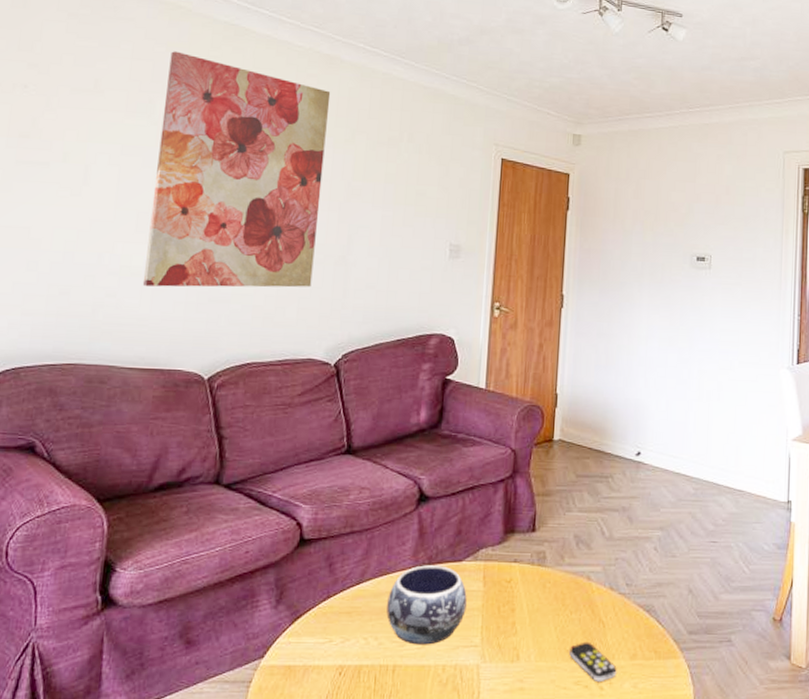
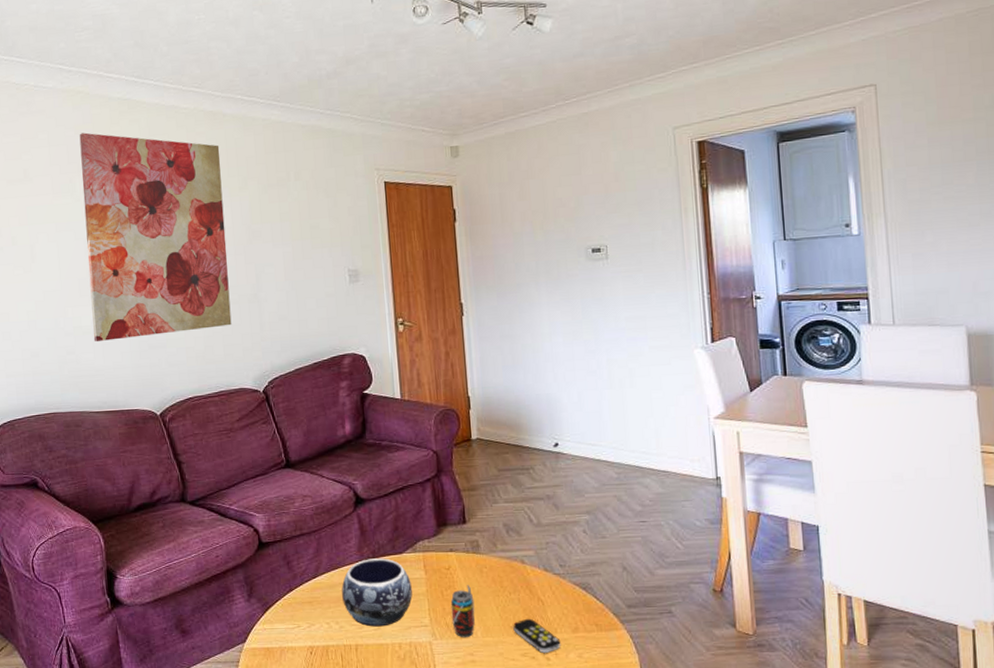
beverage can: none [505,601,532,662] -> present [450,585,475,638]

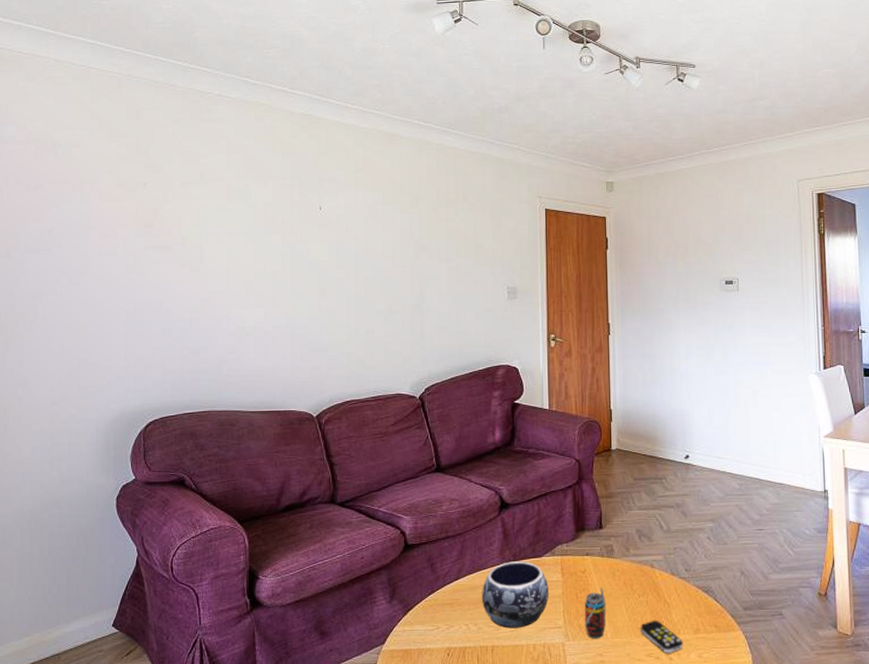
wall art: present [79,132,232,342] -> none [256,143,394,343]

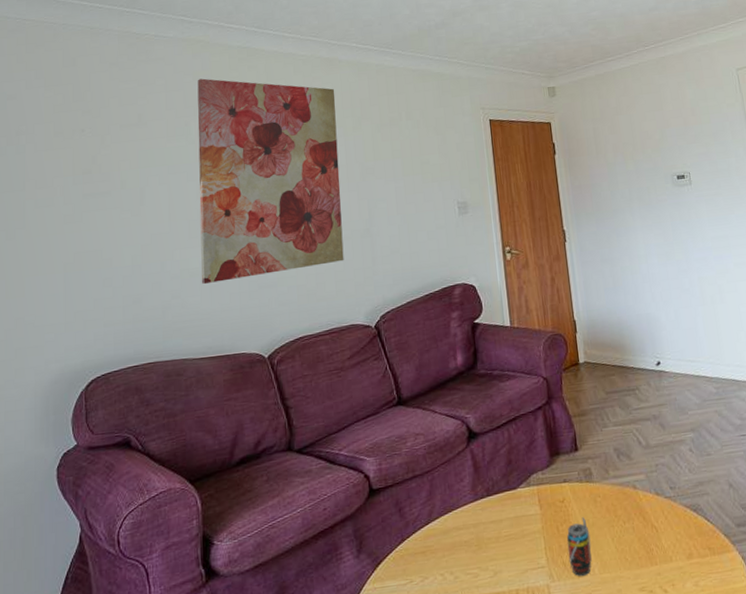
wall art: none [256,143,394,343] -> present [197,78,344,284]
decorative bowl: present [482,561,549,628] -> none [456,495,528,574]
remote control: present [641,620,683,654] -> none [629,548,677,586]

